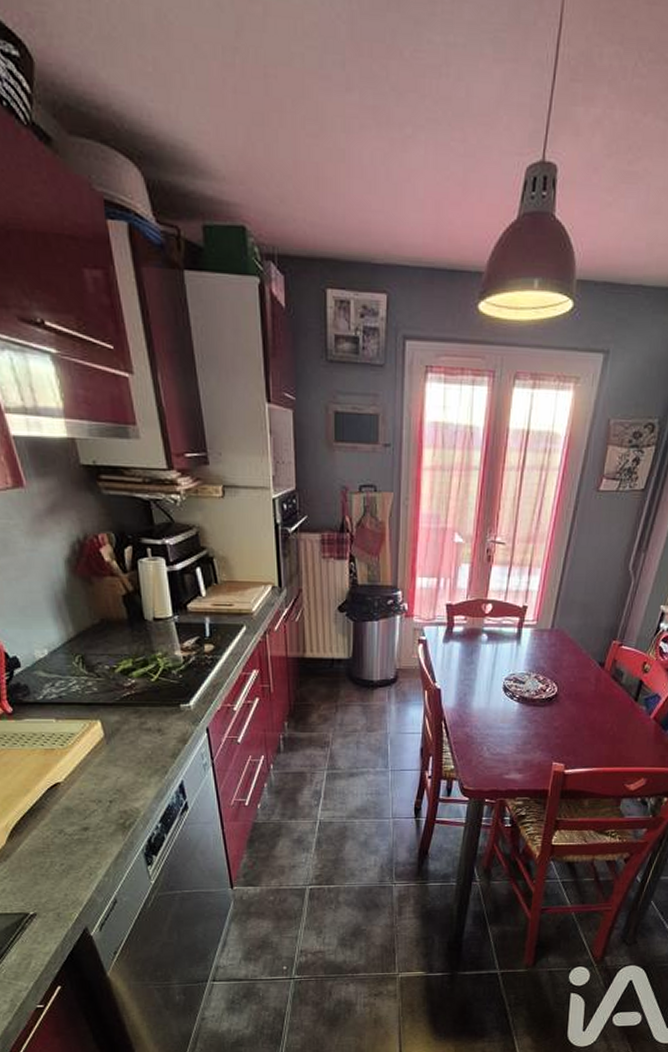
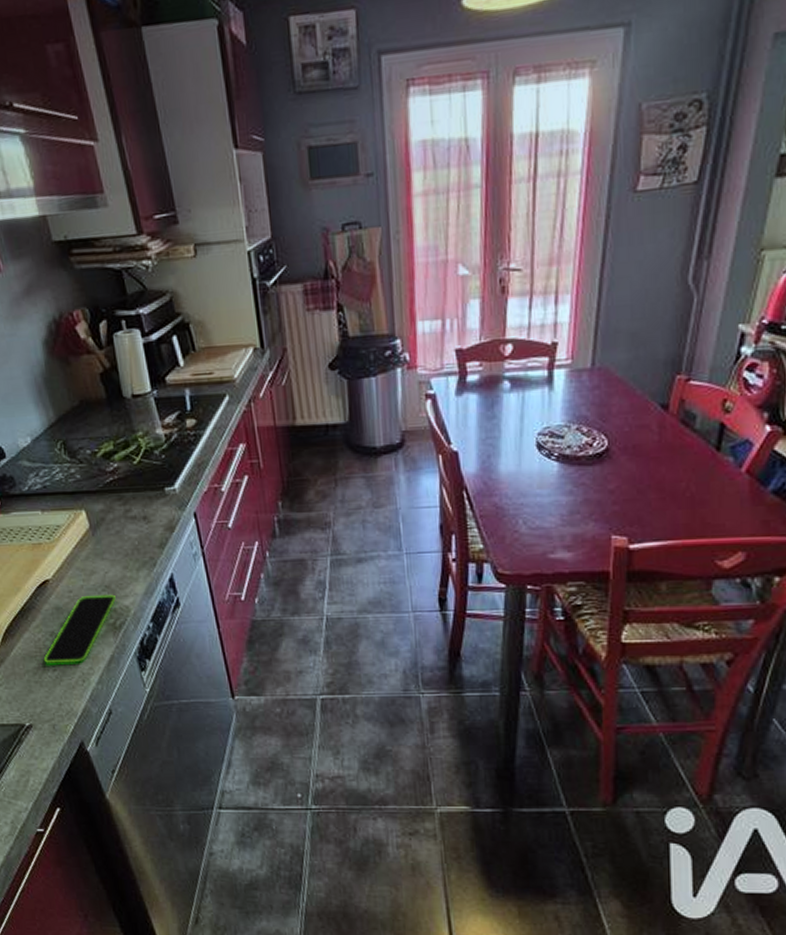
smartphone: none [52,797,127,858] -> present [44,594,116,663]

